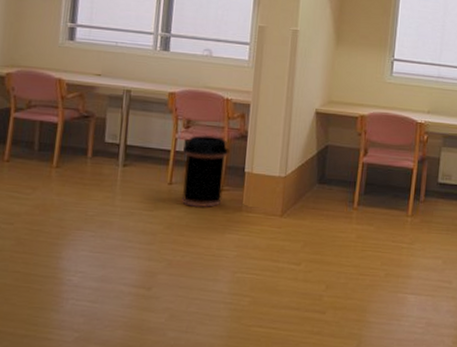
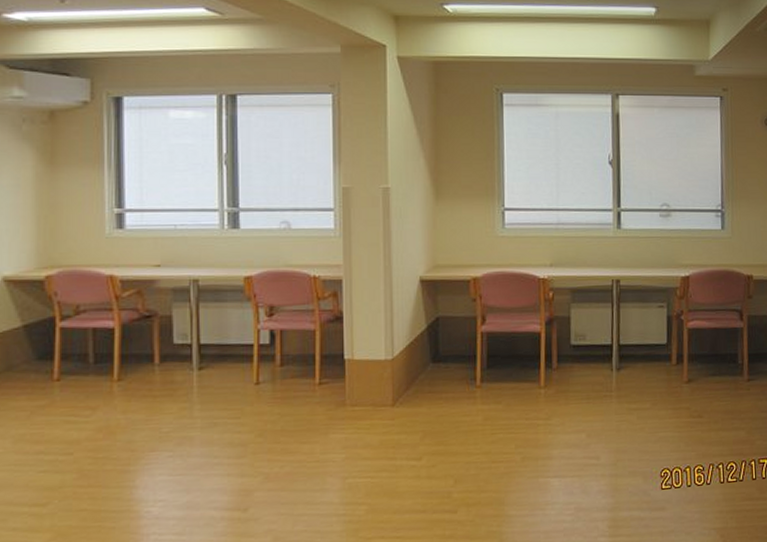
trash can: present [182,134,229,208] -> none [269,320,323,408]

